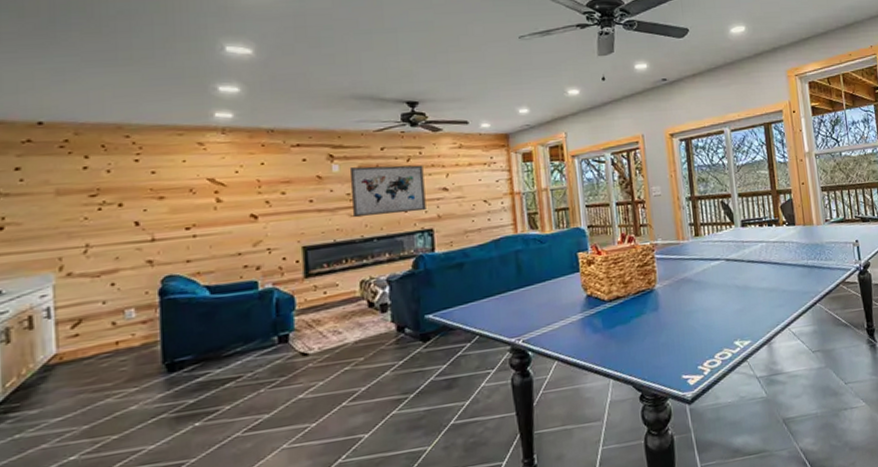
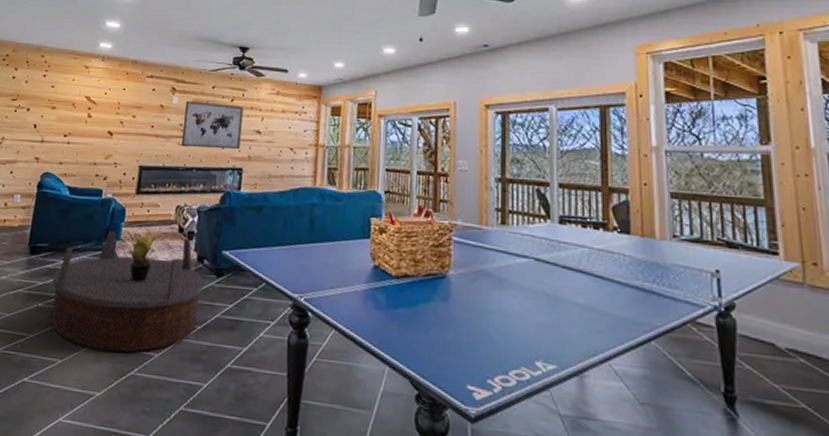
coffee table: none [209,312,410,453] -> present [50,231,204,353]
potted plant: none [306,312,345,371] -> present [127,230,160,283]

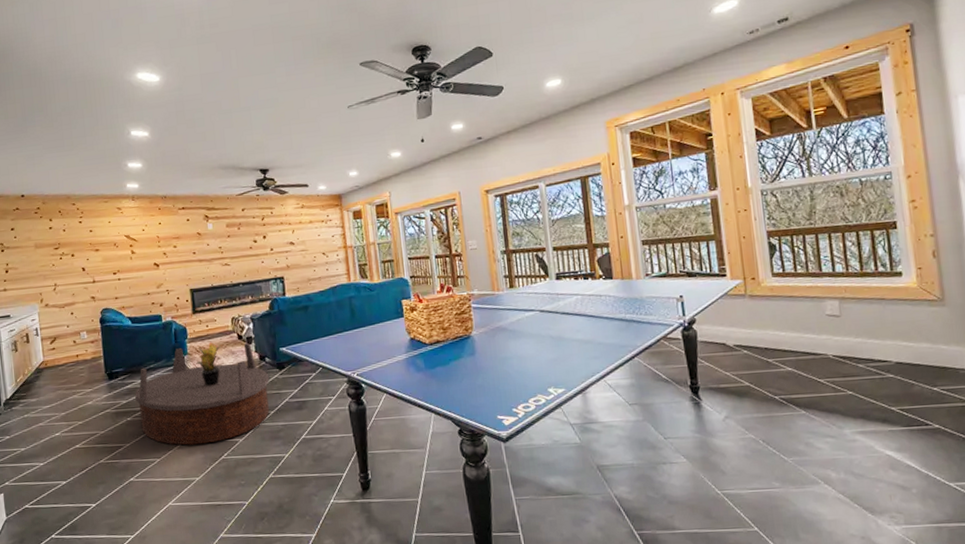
wall art: present [182,101,244,150] -> none [220,223,278,266]

